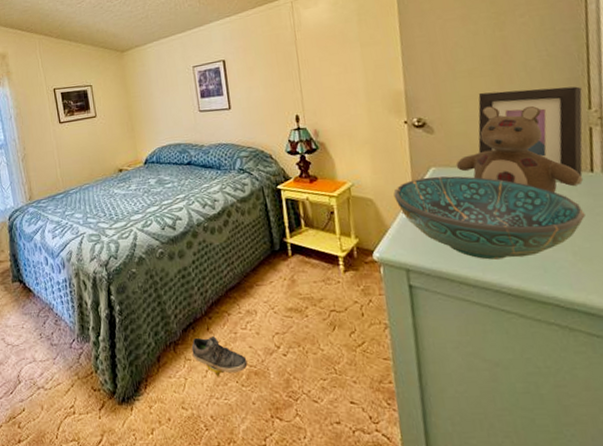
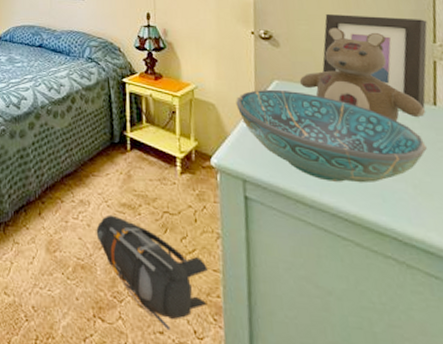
shoe: present [191,336,248,377] -> none [21,221,75,266]
backpack: none [265,320,380,420] -> present [96,214,208,331]

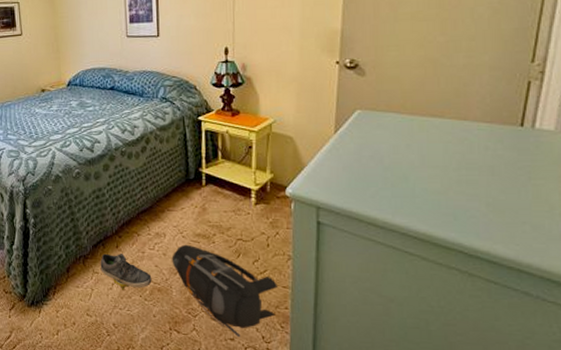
shoe: none [21,221,75,266] -> present [100,253,152,290]
decorative bowl: present [236,89,427,183] -> none [315,119,506,204]
stuffed bear: present [299,28,425,122] -> none [382,52,510,144]
picture frame: present [322,13,428,108] -> none [408,37,528,130]

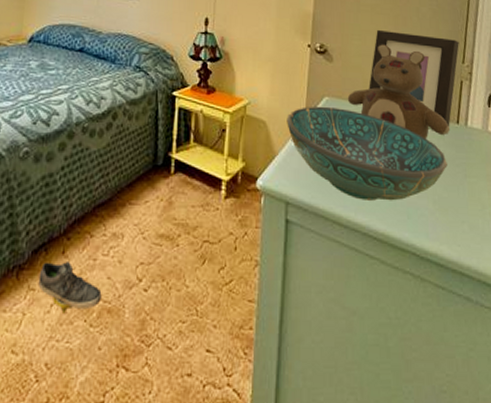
backpack: present [171,244,277,338] -> none [128,248,243,372]
decorative bowl: none [315,119,506,204] -> present [287,106,447,201]
stuffed bear: none [382,52,510,144] -> present [347,44,449,139]
picture frame: none [408,37,528,130] -> present [369,29,459,126]

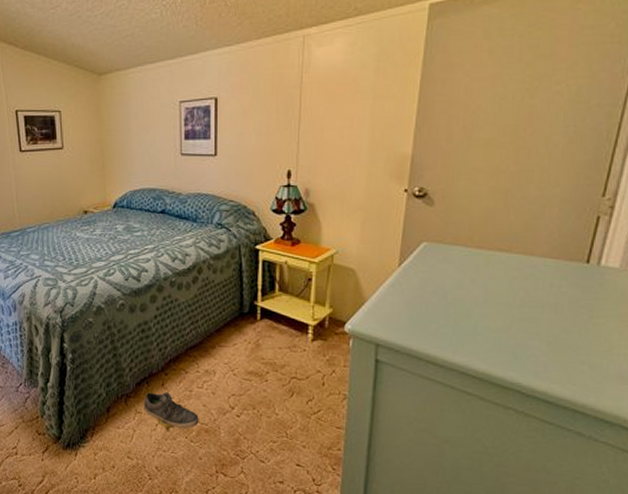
decorative bowl: present [287,106,447,201] -> none [378,252,569,342]
stuffed bear: present [347,44,449,139] -> none [449,182,576,281]
picture frame: present [369,29,459,126] -> none [476,166,601,266]

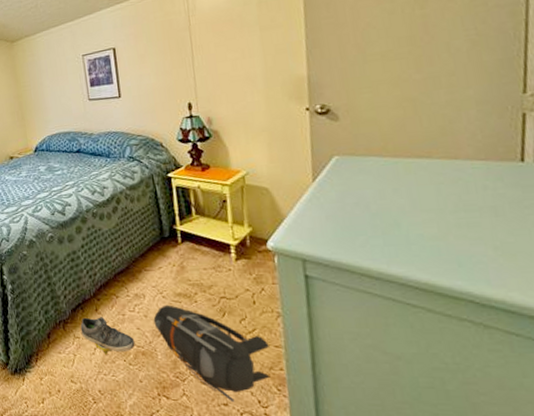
backpack: none [221,382,331,481] -> present [153,305,270,403]

